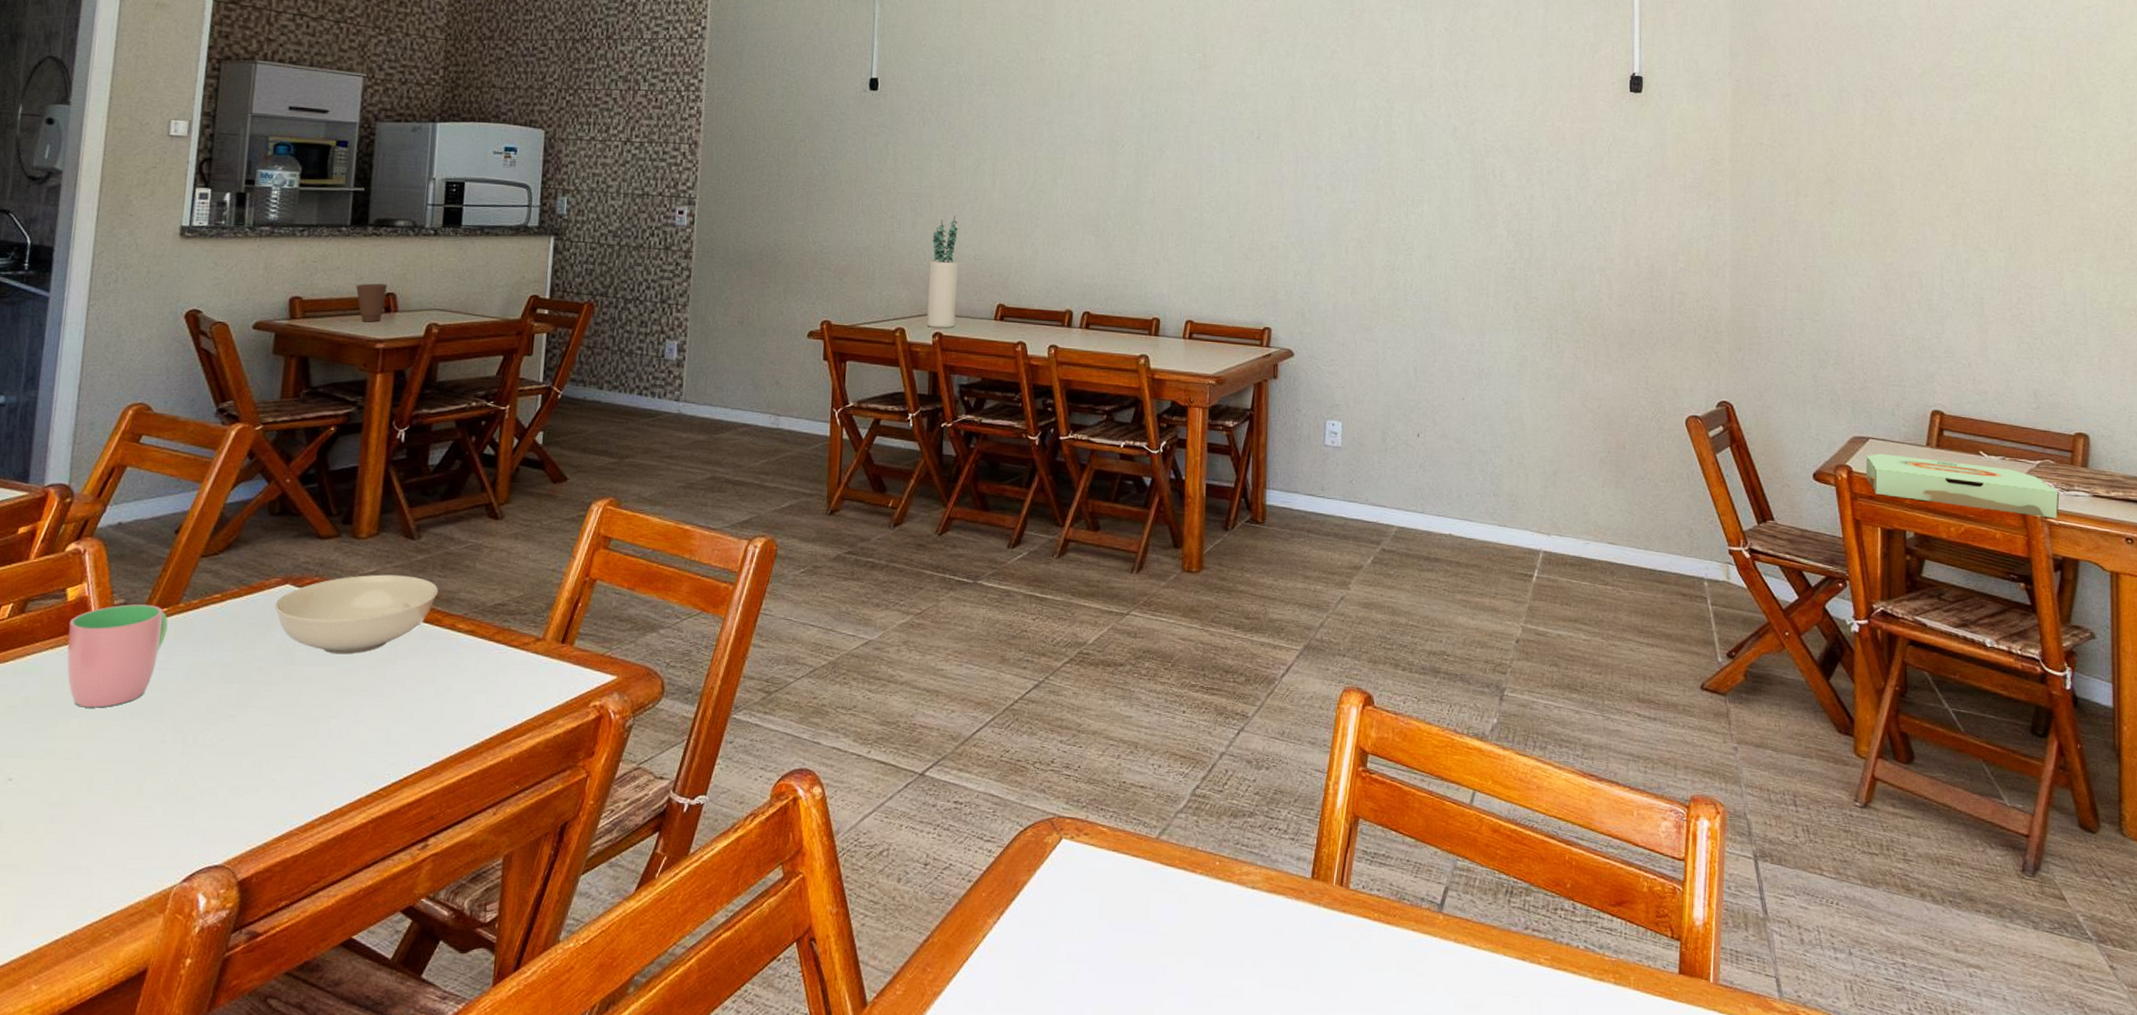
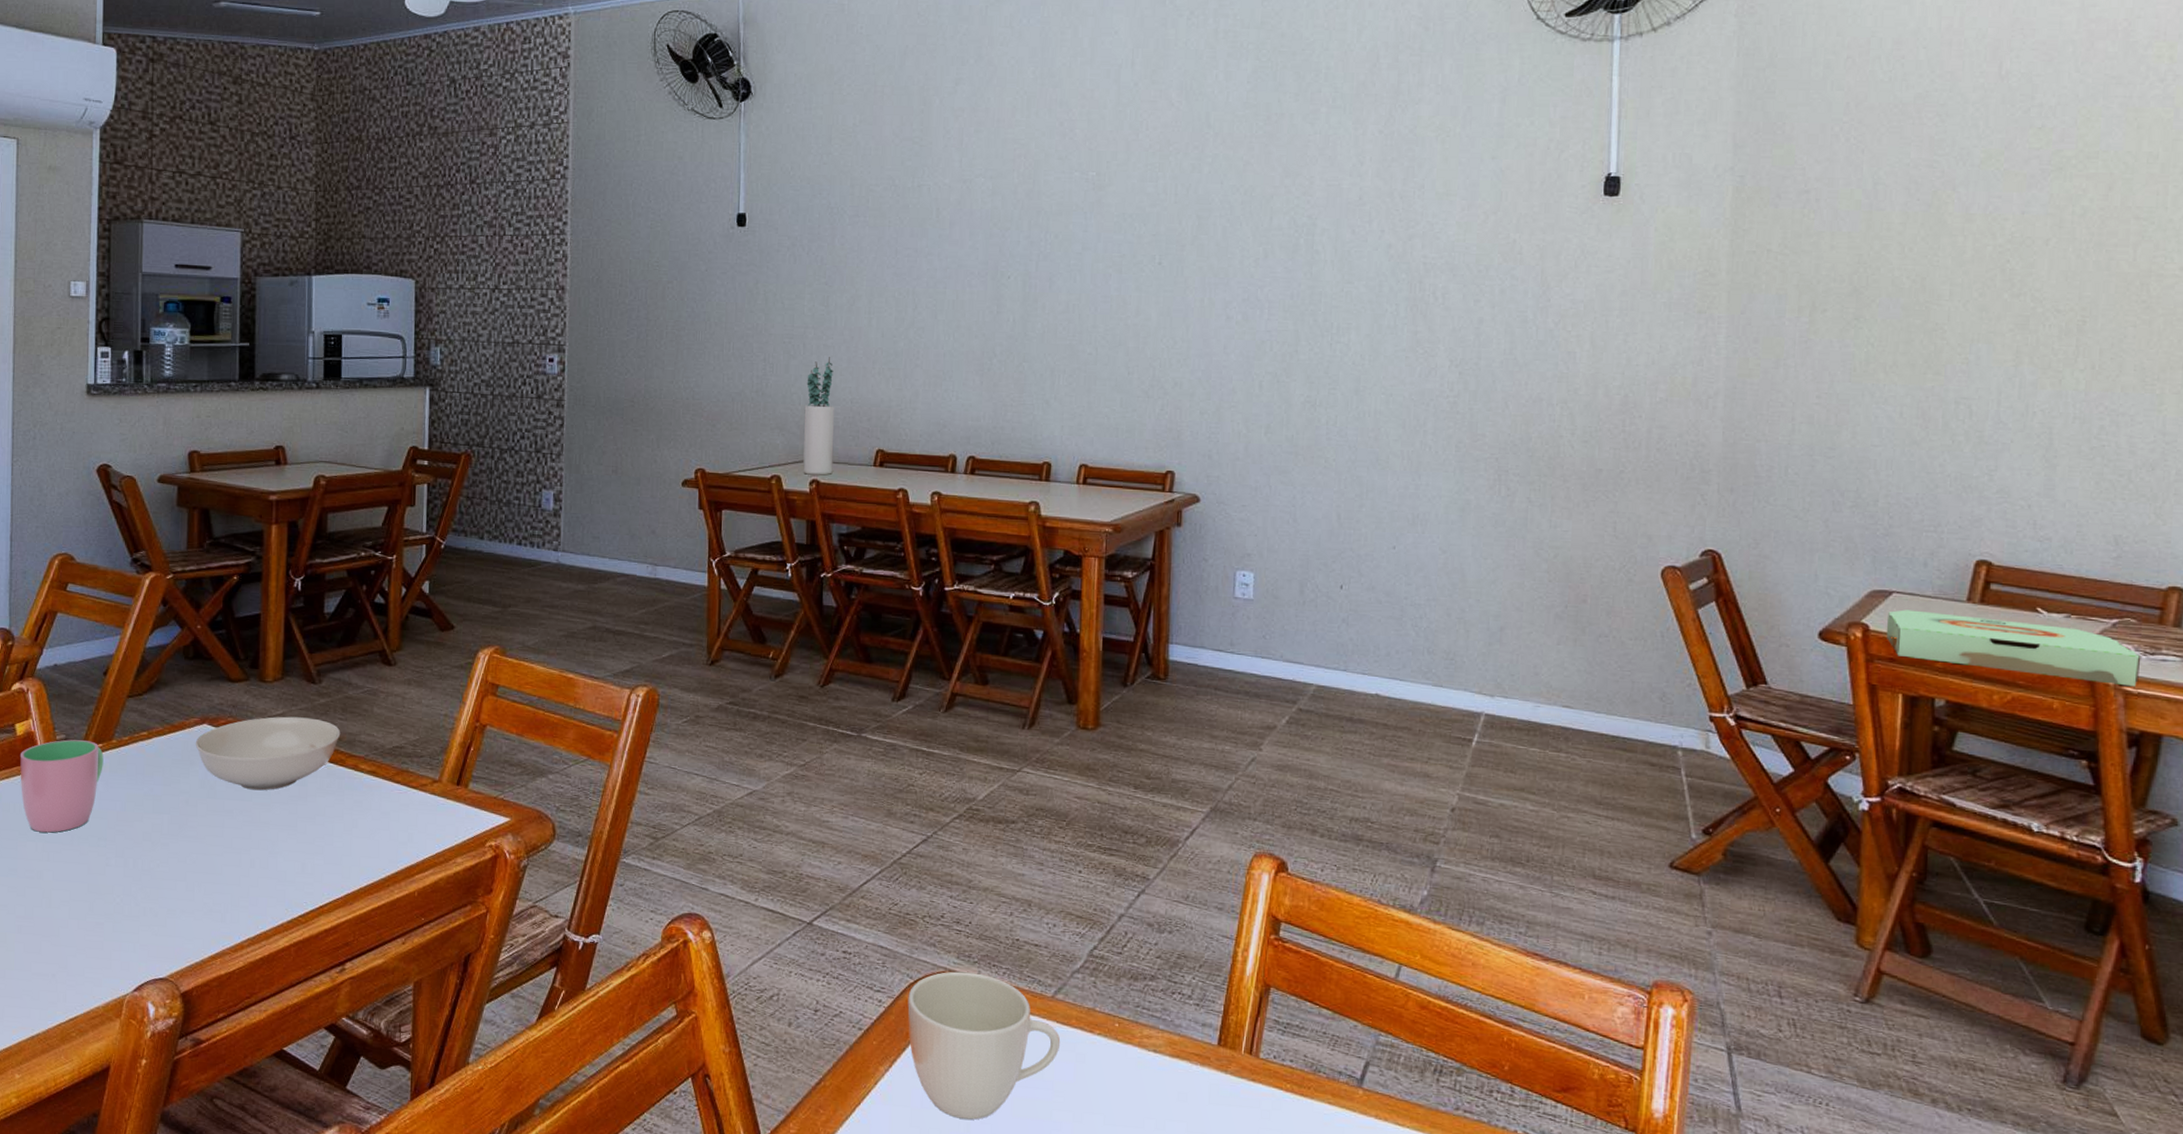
cup: present [355,283,387,323] -> none [247,436,276,475]
cup: none [1016,817,1165,969] -> present [907,971,1061,1120]

